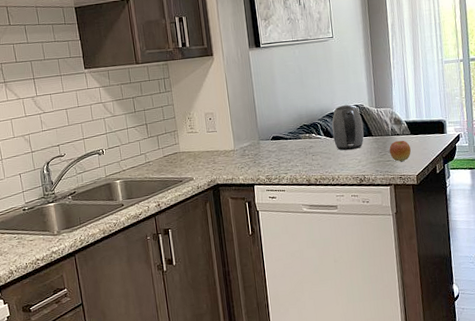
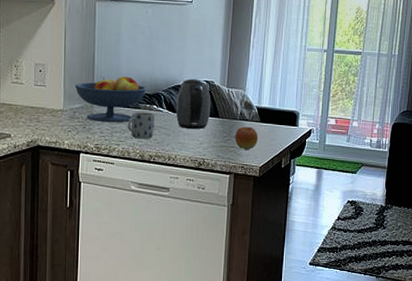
fruit bowl: none [242,112,304,156] -> present [75,76,147,123]
mug: none [291,140,316,166] -> present [127,112,154,139]

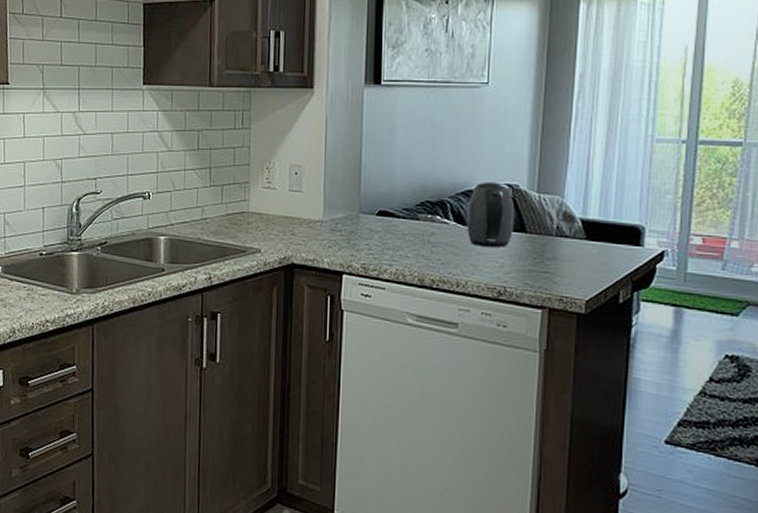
fruit bowl: present [75,76,147,123] -> none [338,179,428,238]
mug: present [127,112,154,139] -> none [402,224,438,259]
apple: present [235,126,258,149] -> none [550,245,582,276]

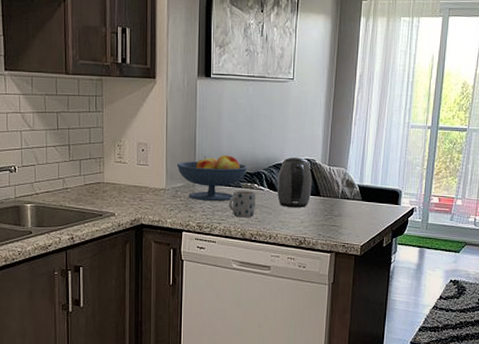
fruit bowl: none [338,179,428,238] -> present [177,155,248,202]
mug: none [402,224,438,259] -> present [228,190,255,218]

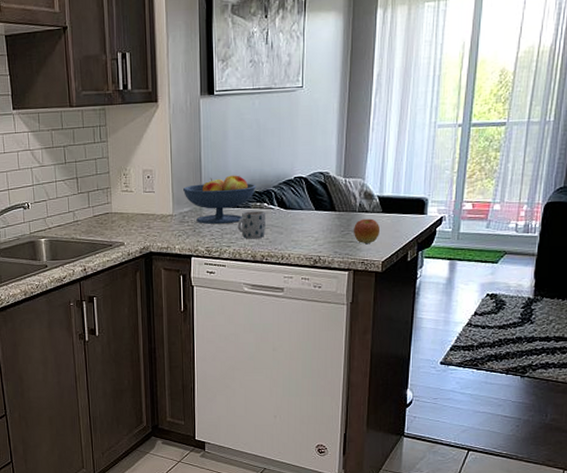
kettle: present [277,157,312,207] -> none [289,171,326,225]
apple: none [336,205,359,228] -> present [354,218,379,244]

